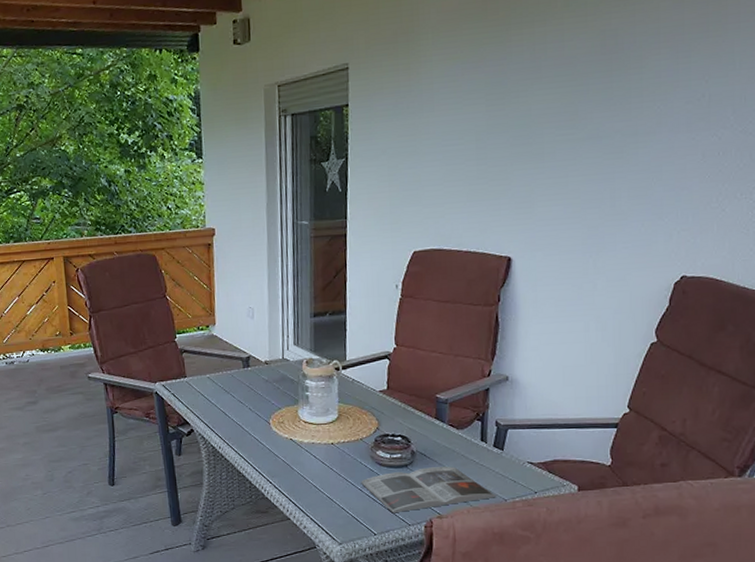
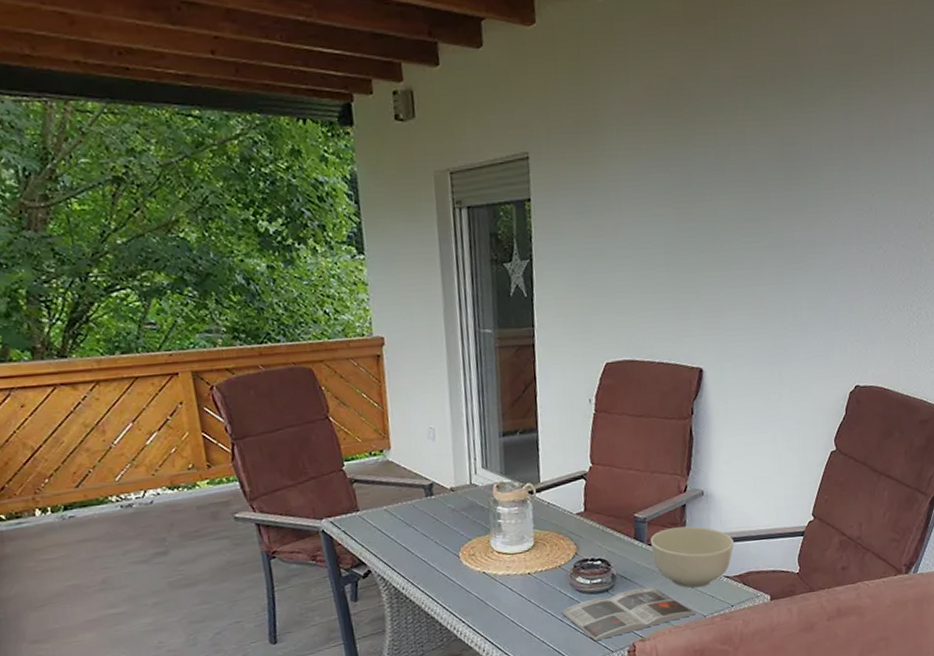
bowl: none [451,410,539,471] -> present [650,526,734,588]

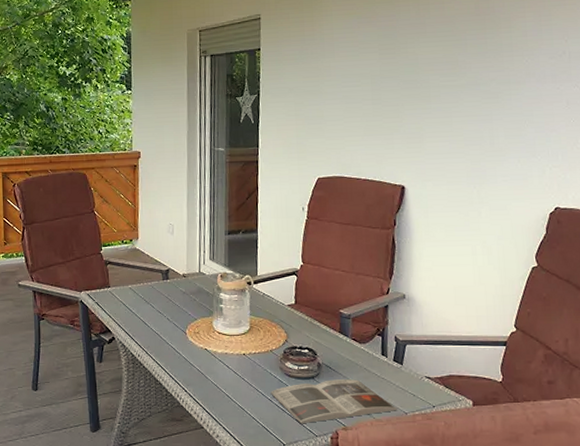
bowl: present [650,526,734,588] -> none [354,326,435,385]

